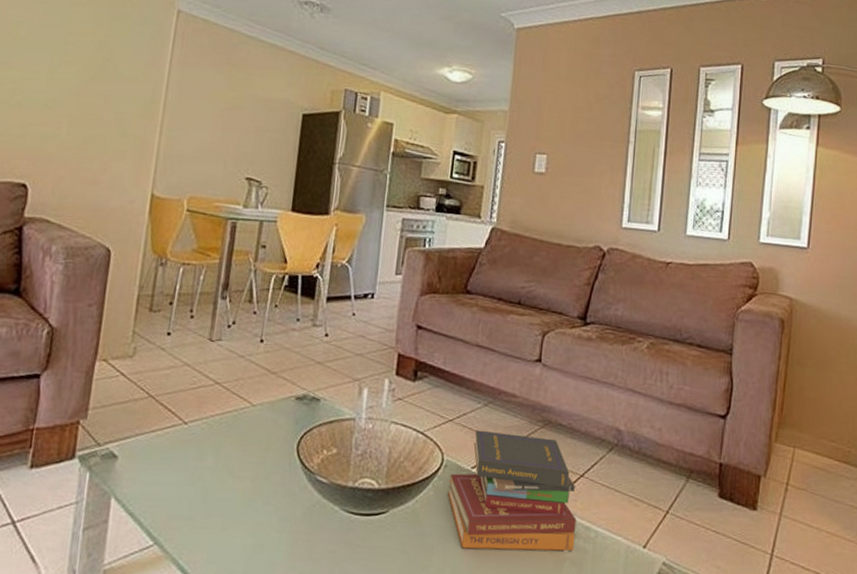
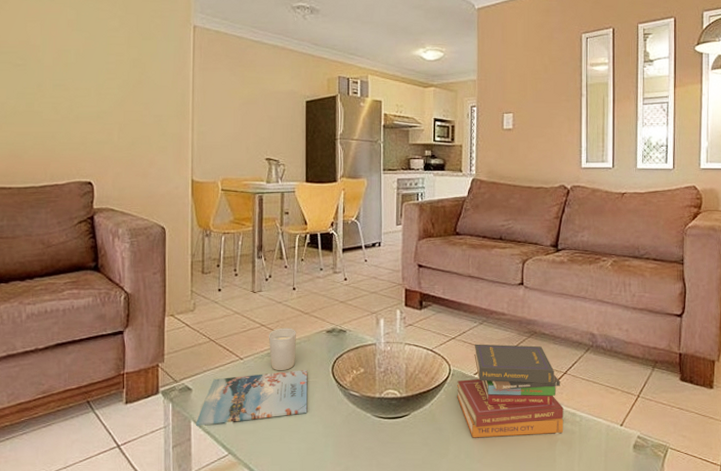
magazine: none [117,443,267,505] -> present [196,370,308,426]
candle holder: none [221,388,258,444] -> present [268,328,296,371]

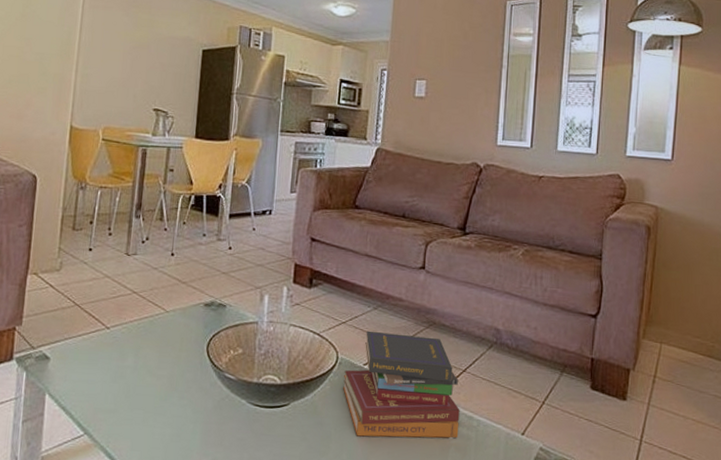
magazine: present [196,370,308,426] -> none [51,345,180,400]
candle holder: present [268,328,296,371] -> none [139,296,171,345]

